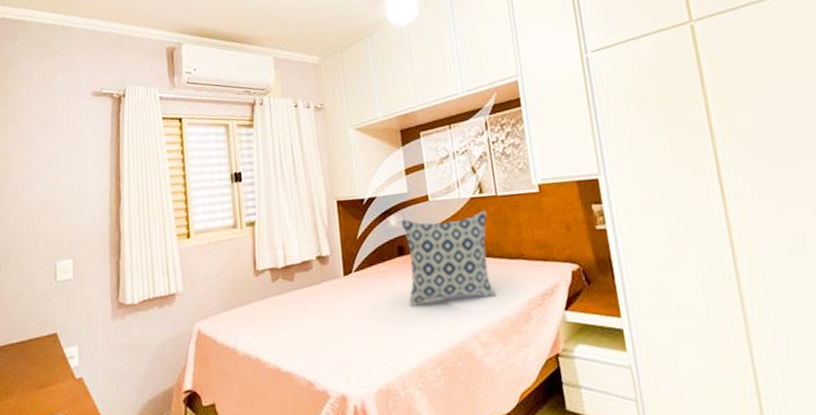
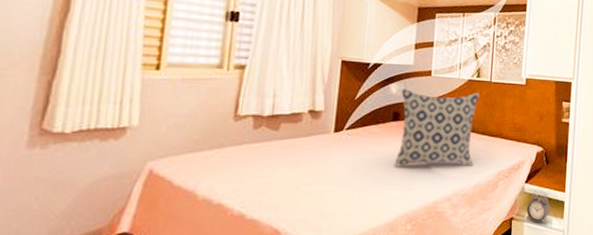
alarm clock: none [573,323,607,361] -> present [526,194,551,225]

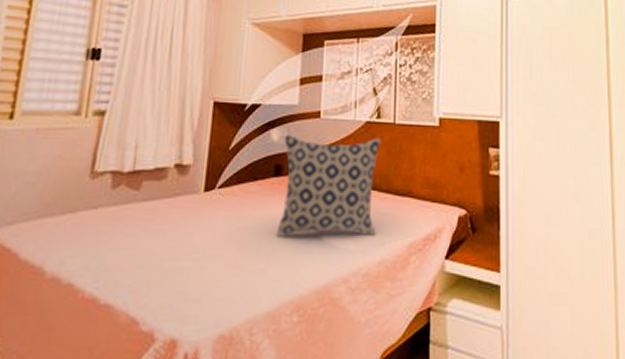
alarm clock: present [526,194,551,225] -> none [449,275,482,319]

